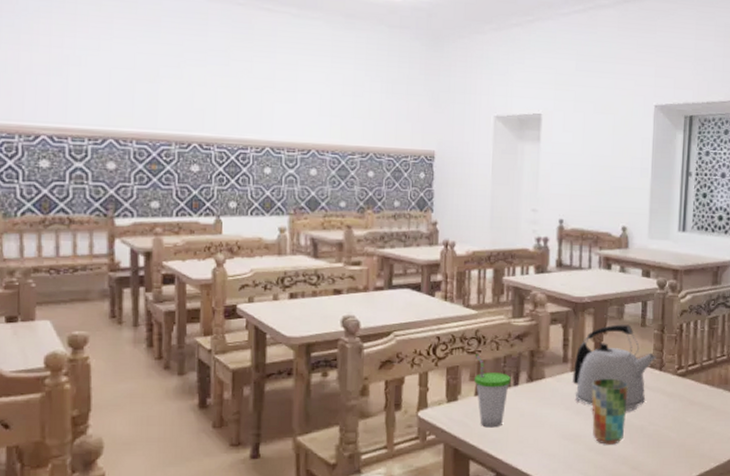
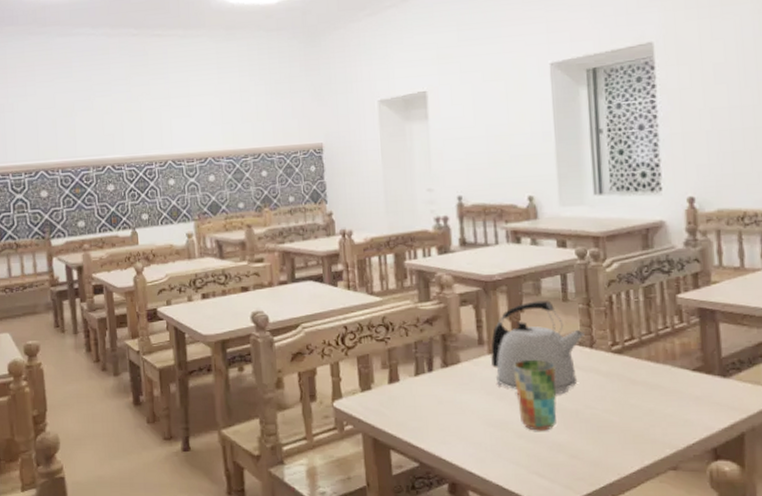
cup: present [474,354,511,428] -> none [384,341,425,416]

